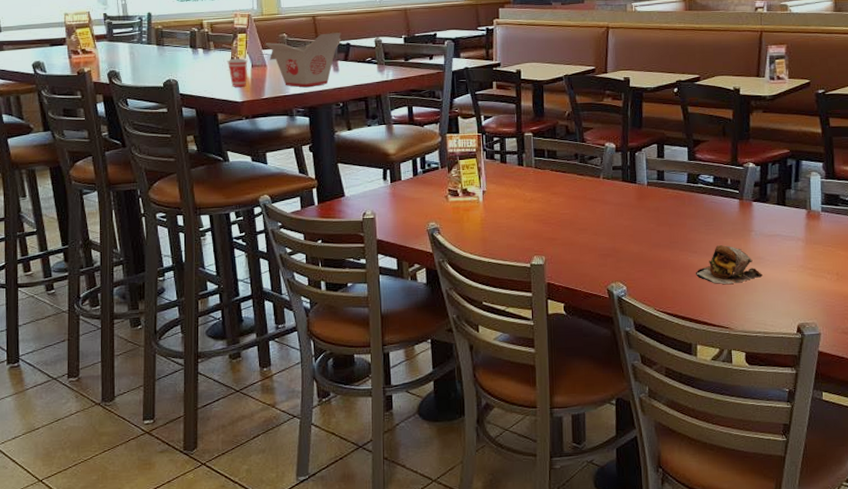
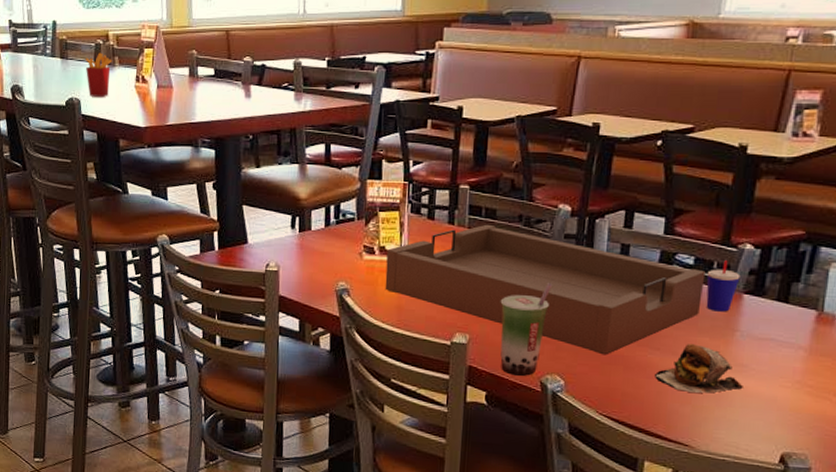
french fries: none [181,39,207,78] -> present [85,52,112,97]
beverage cup: present [222,44,248,87] -> none [127,60,154,110]
takeout container: present [265,33,342,88] -> none [173,51,257,115]
tray: none [469,163,723,262] -> present [385,224,706,355]
beverage cup: none [567,207,607,287] -> present [500,283,552,376]
beverage cup: none [724,177,749,218] -> present [706,260,741,312]

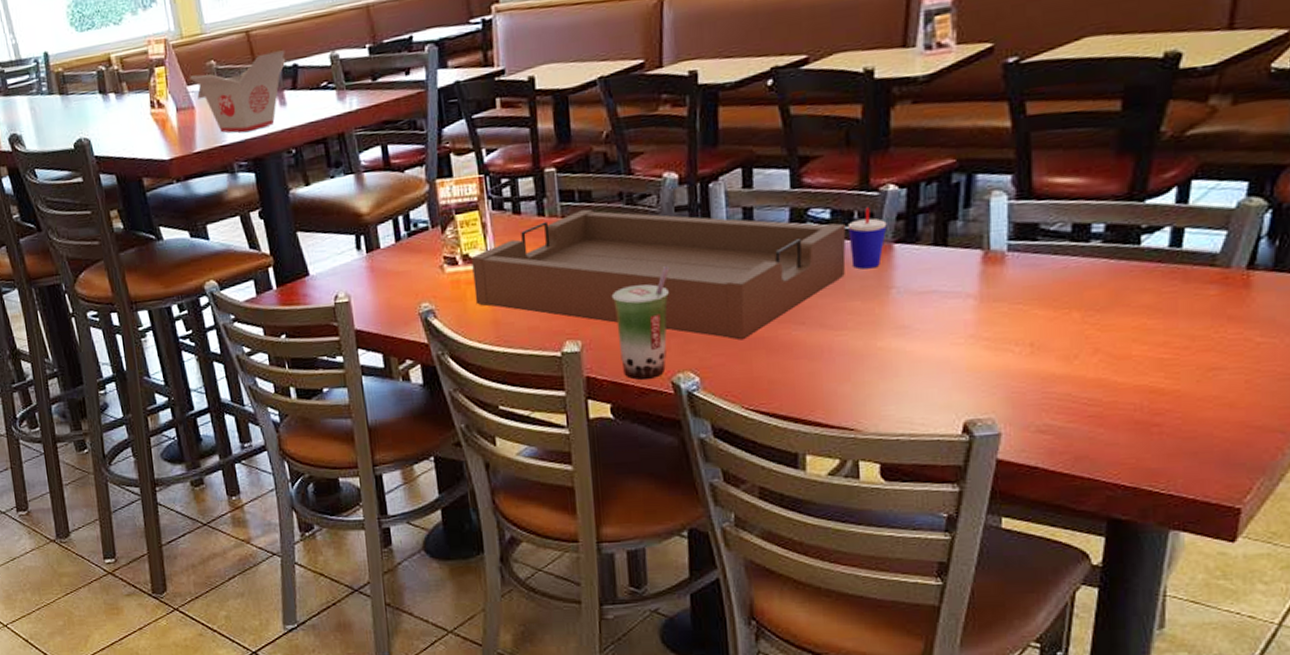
french fries: present [85,52,112,97] -> none [88,80,122,134]
takeout container: none [173,51,257,115] -> present [189,50,286,133]
burger: present [655,344,743,393] -> none [804,311,908,369]

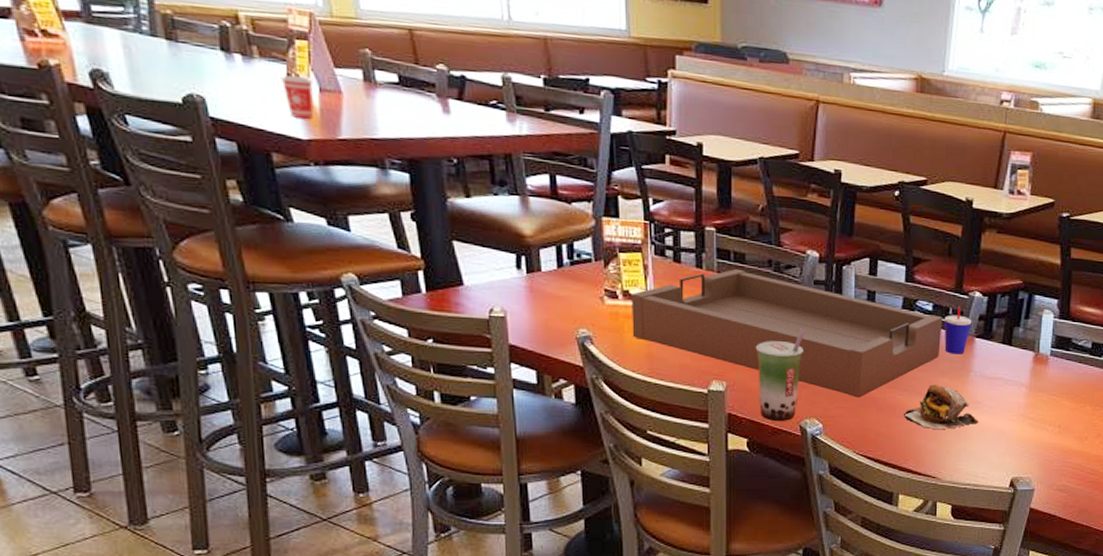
beverage cup: none [137,84,174,141] -> present [271,52,314,119]
takeout container: present [189,50,286,133] -> none [338,56,453,132]
burger: none [804,311,908,369] -> present [904,385,978,429]

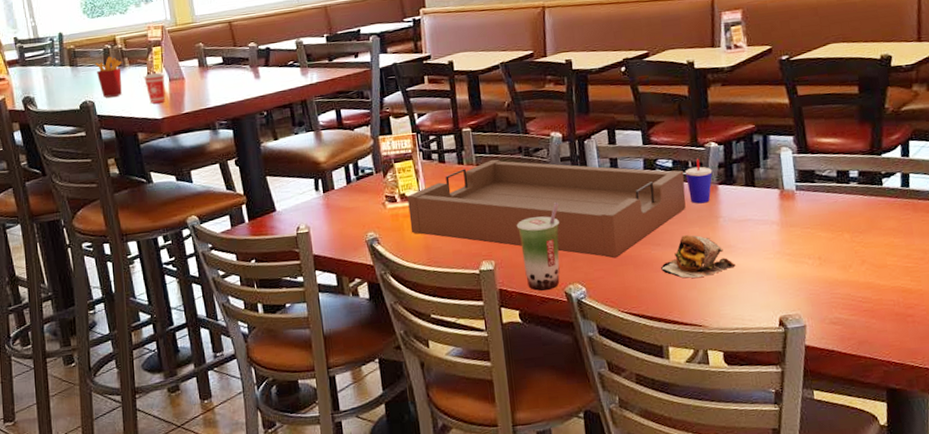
french fries: none [206,37,248,97] -> present [95,56,122,98]

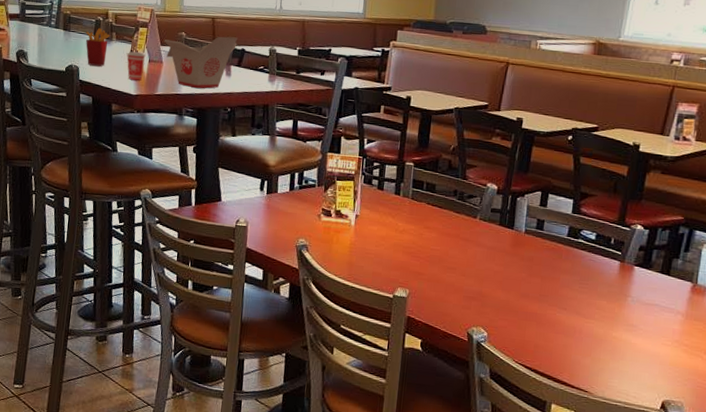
takeout container: none [181,37,261,99] -> present [164,36,238,89]
tray: present [407,159,686,258] -> none [338,196,605,312]
beverage cup: present [516,202,560,291] -> none [434,249,480,327]
burger: present [661,235,736,279] -> none [562,305,633,348]
beverage cup: present [685,159,713,204] -> none [604,238,632,280]

